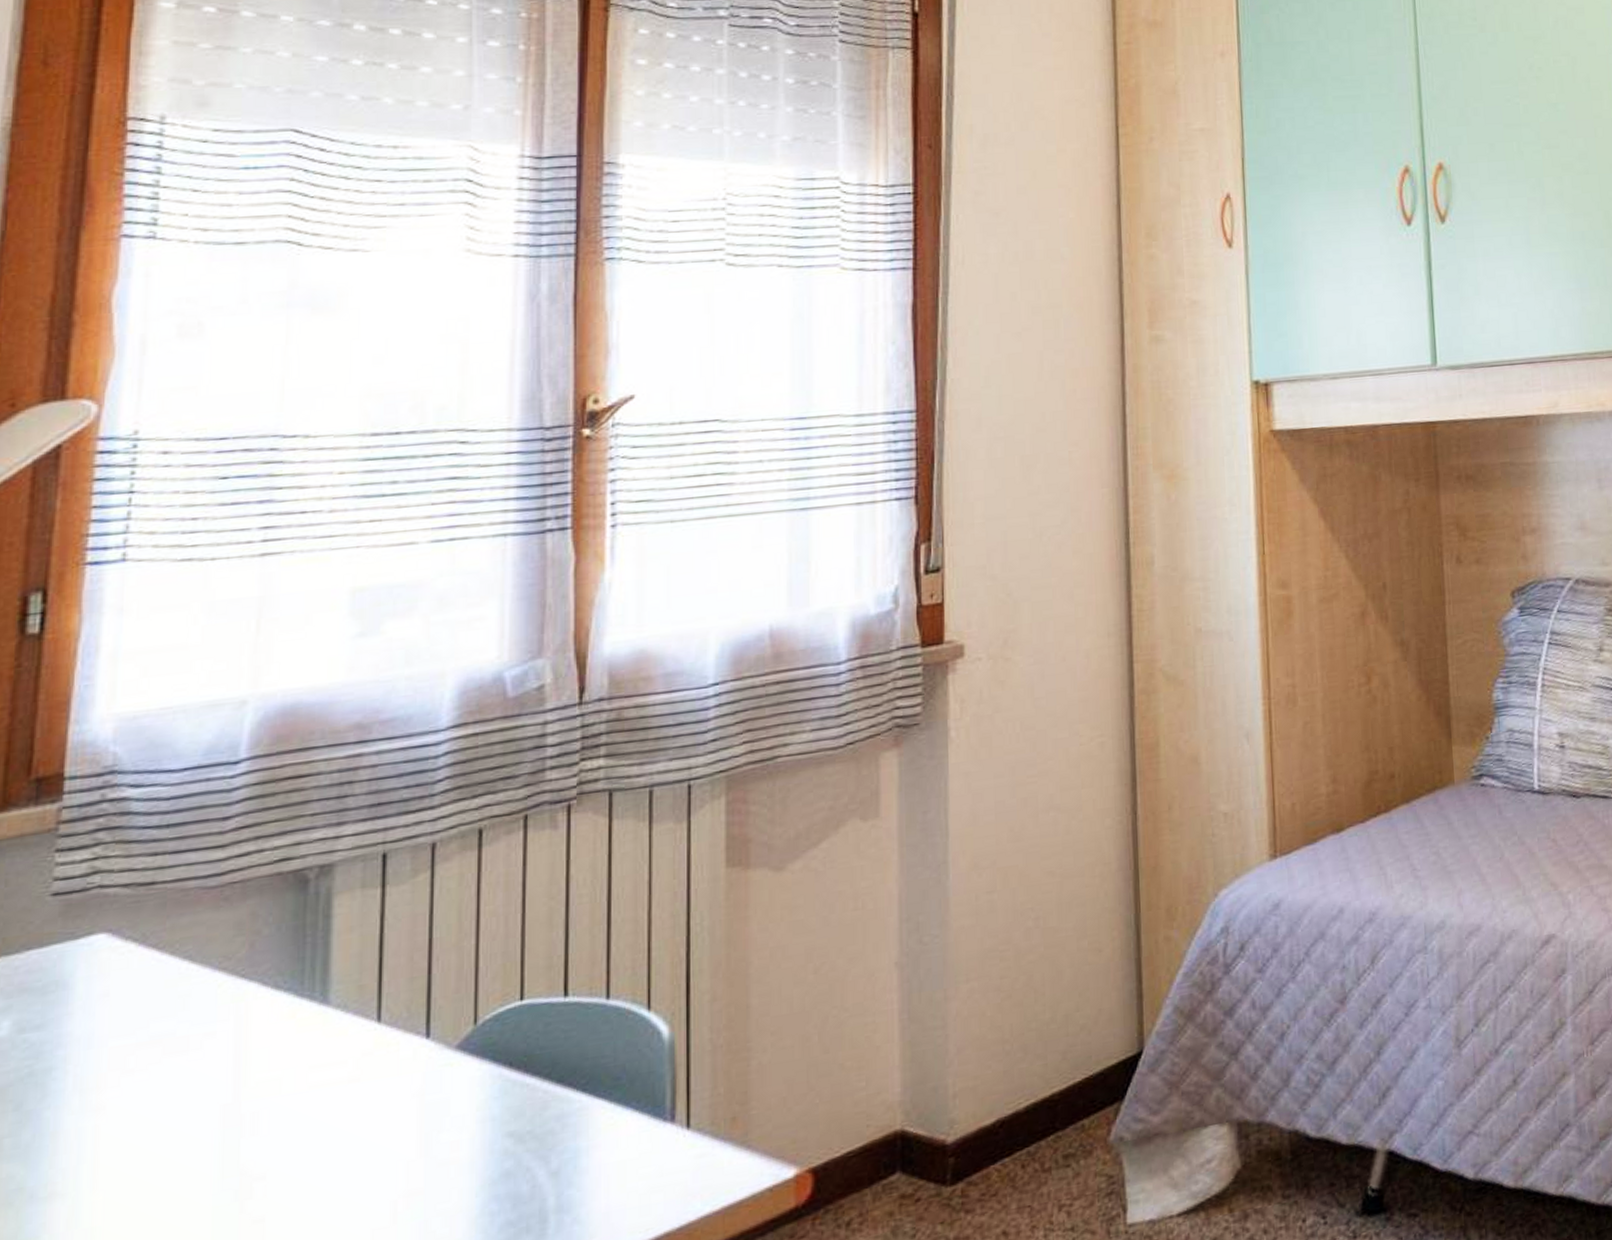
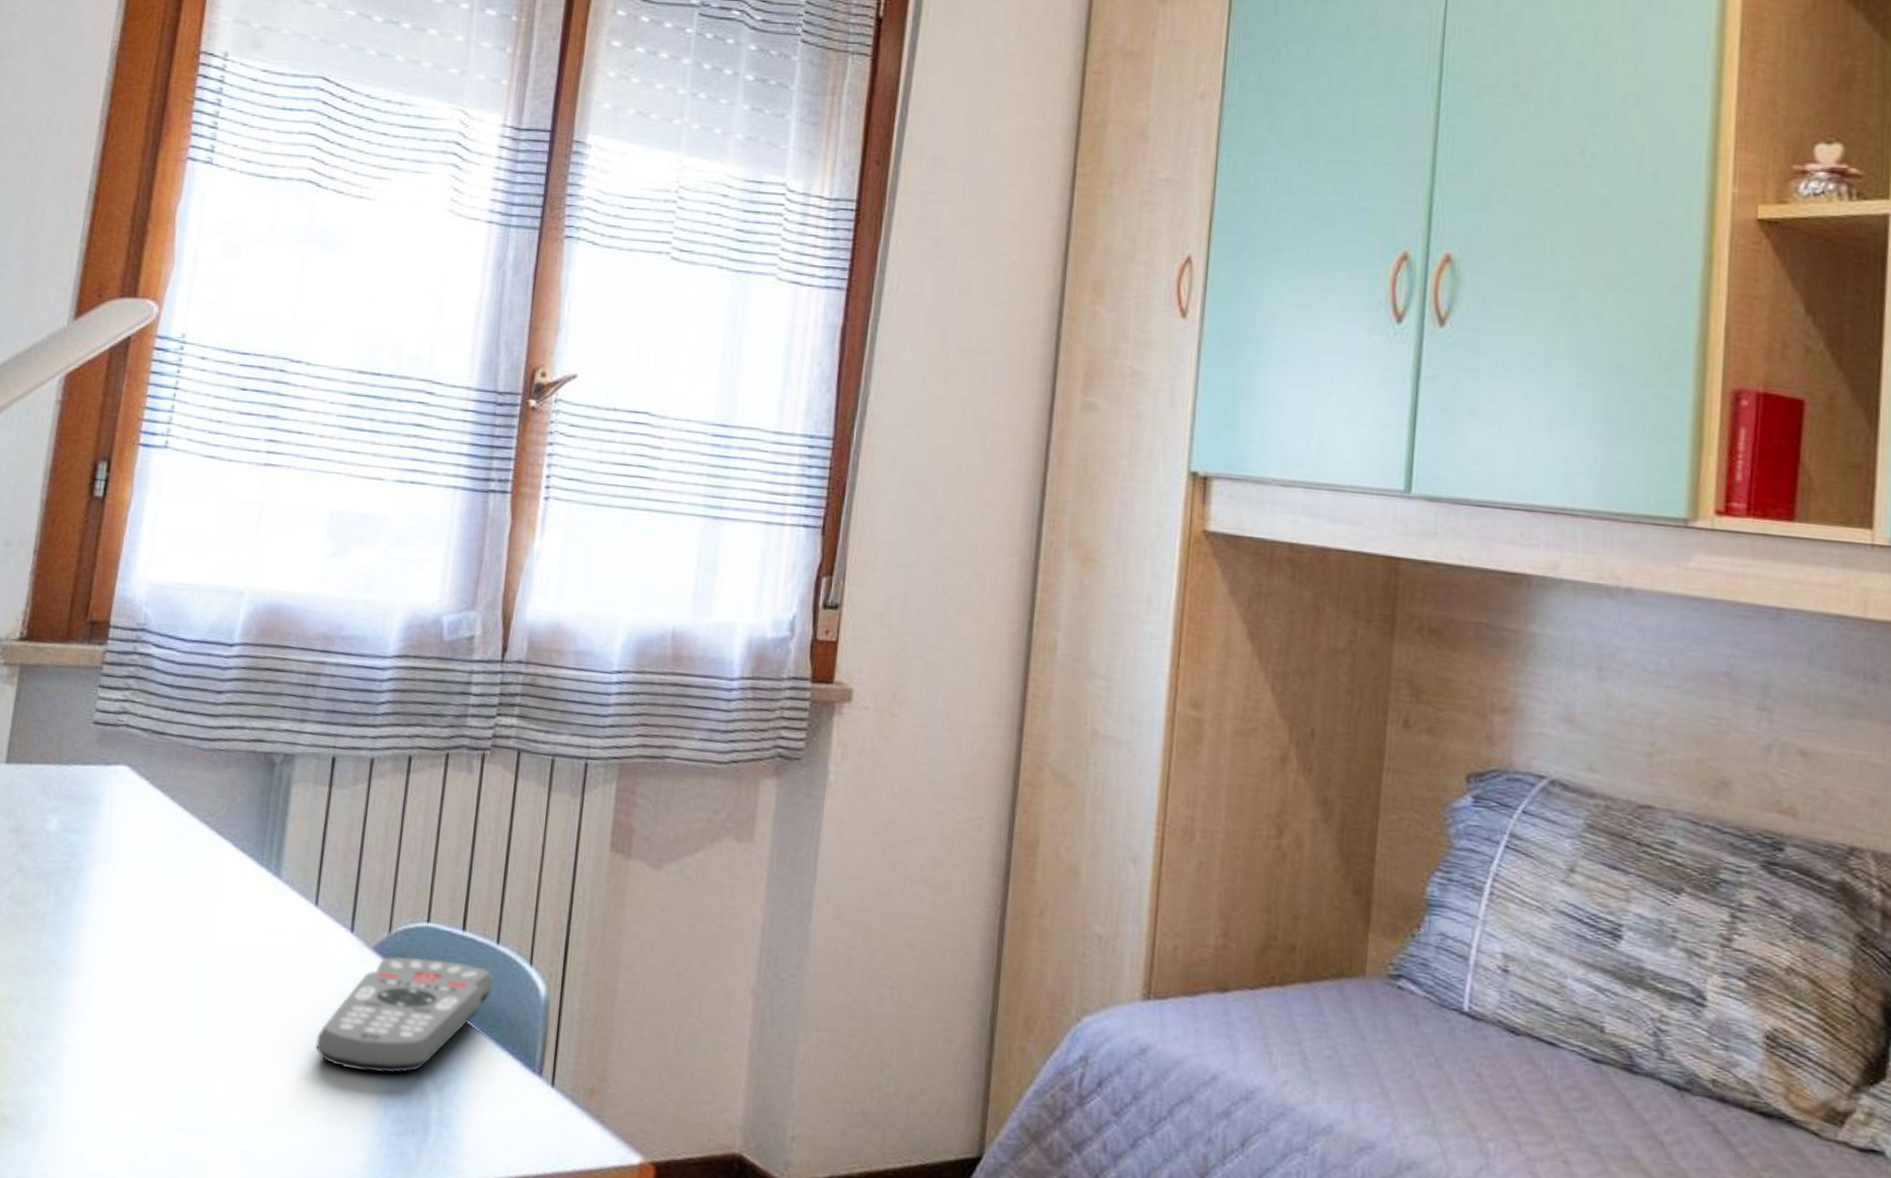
remote control: none [395,1028,606,1190] -> present [316,956,493,1074]

